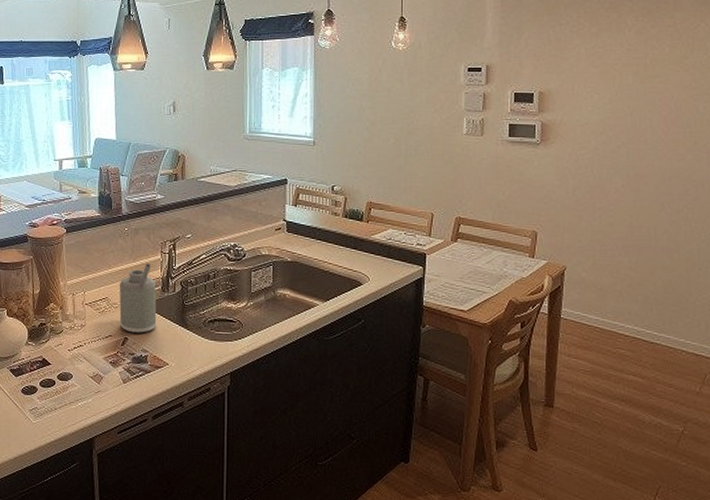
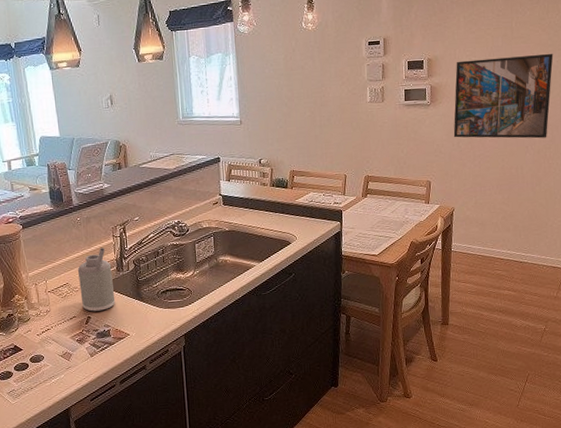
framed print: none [568,97,699,196] -> present [453,53,554,139]

